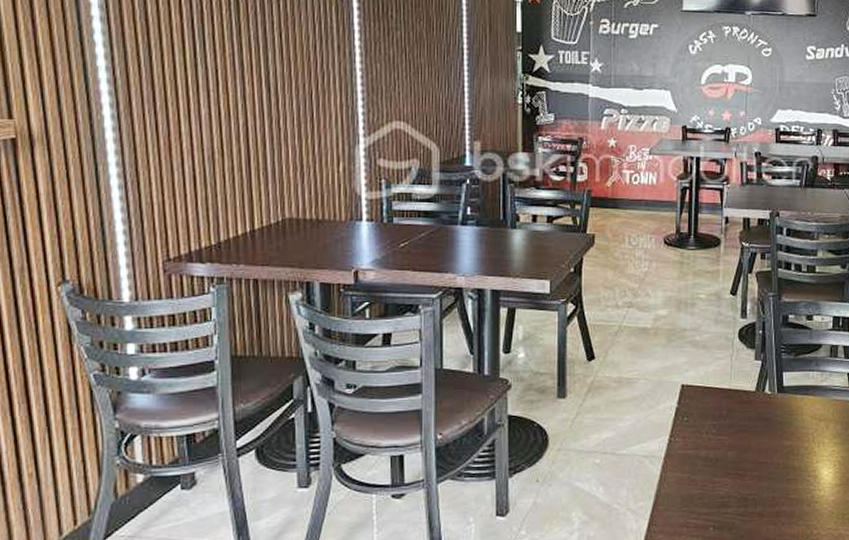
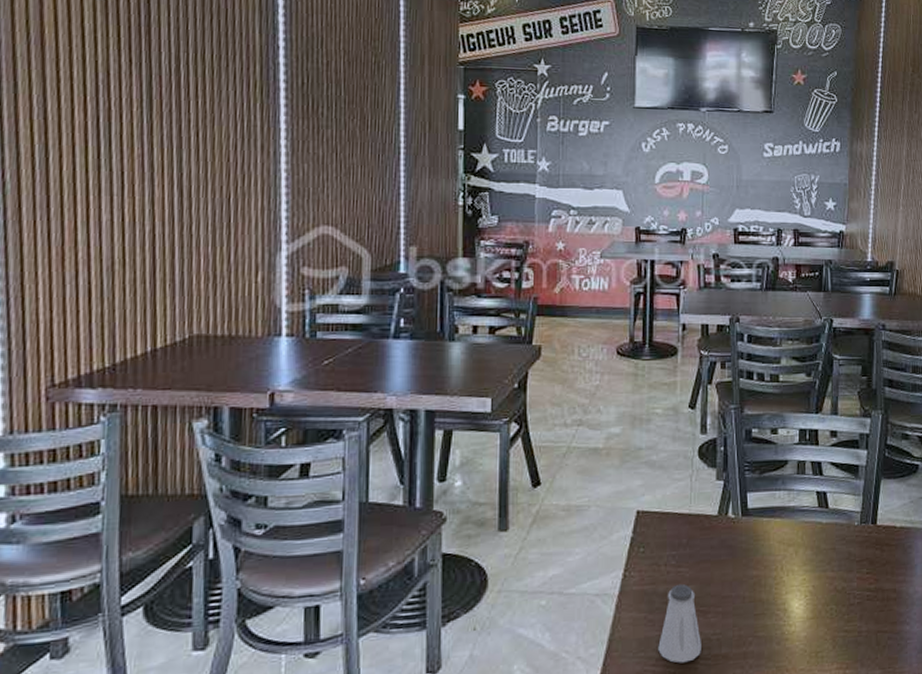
saltshaker: none [700,449,739,518] -> present [658,583,701,663]

